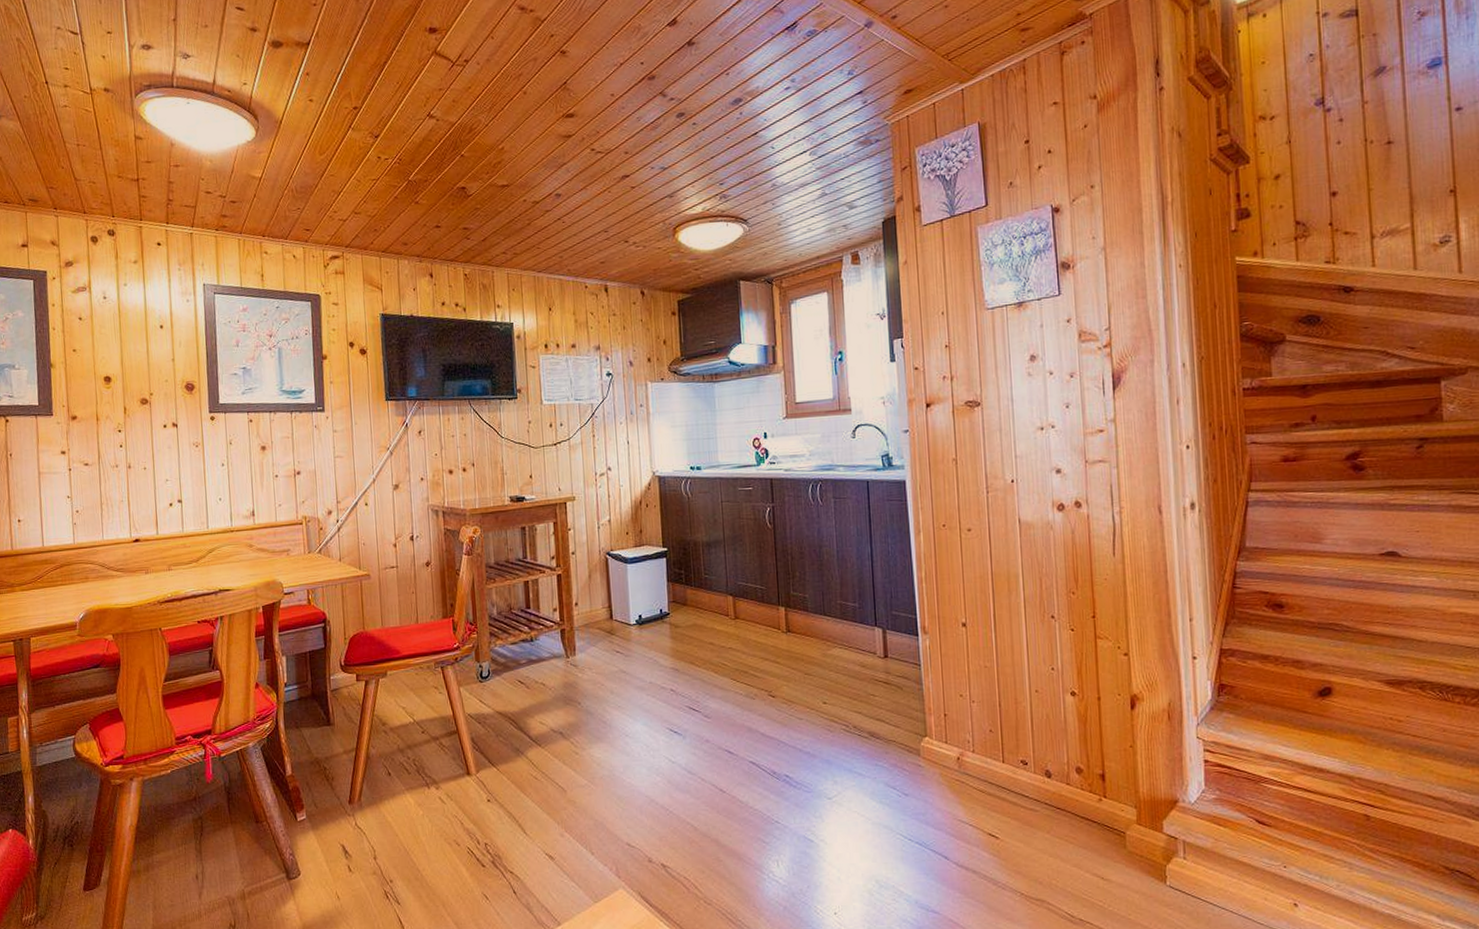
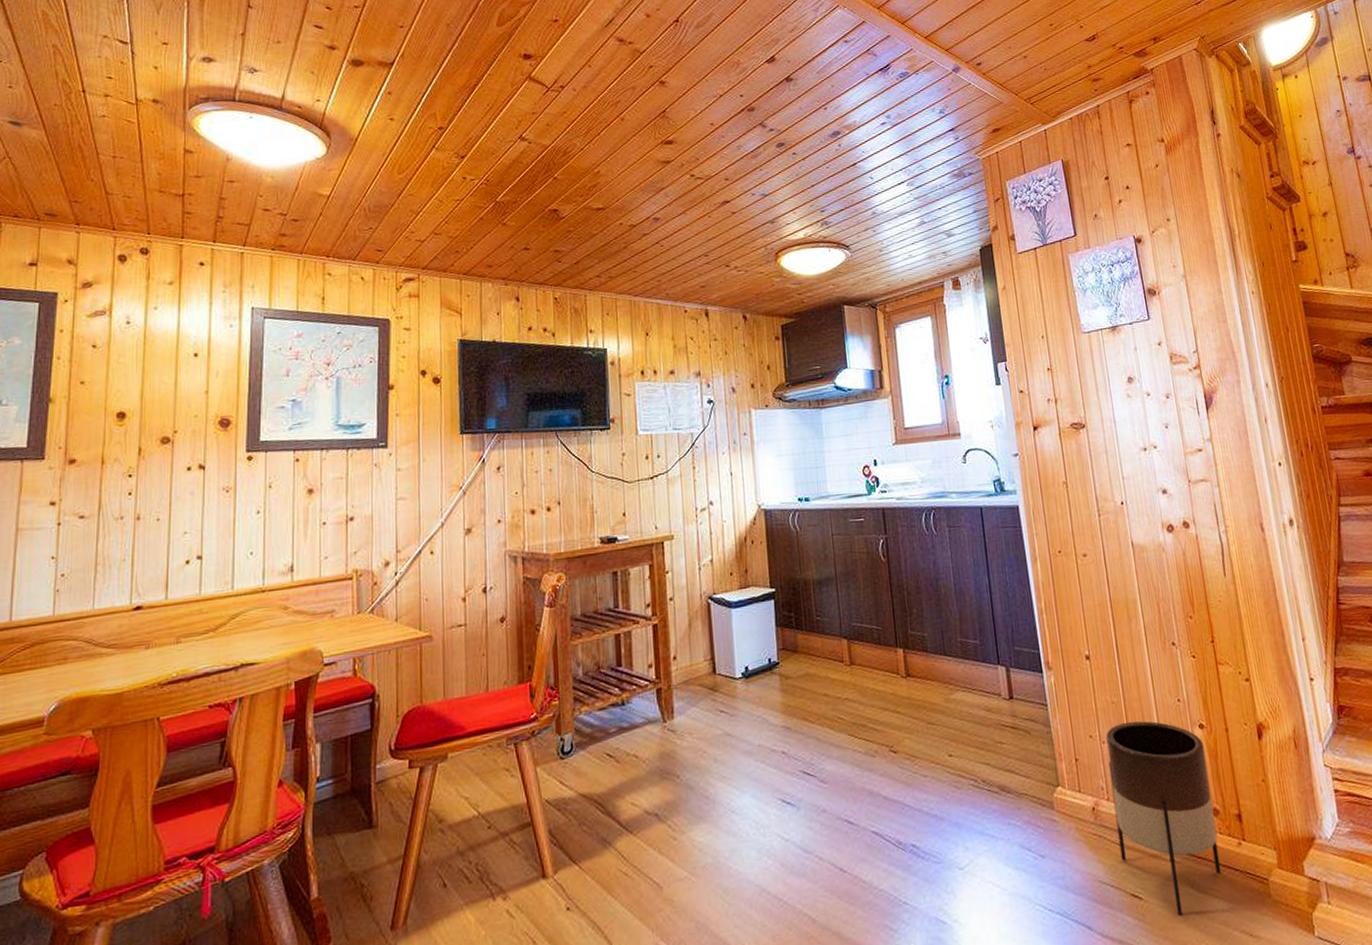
planter: none [976,684,1079,855] -> present [1106,721,1221,916]

